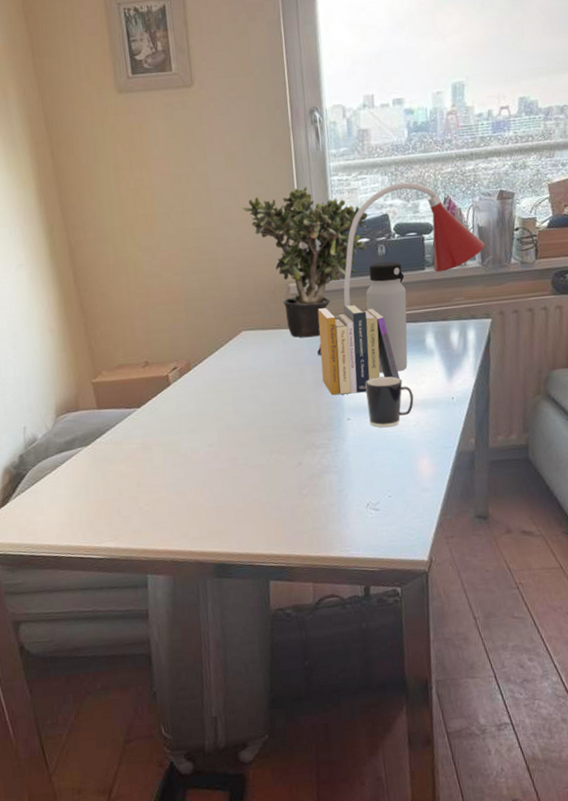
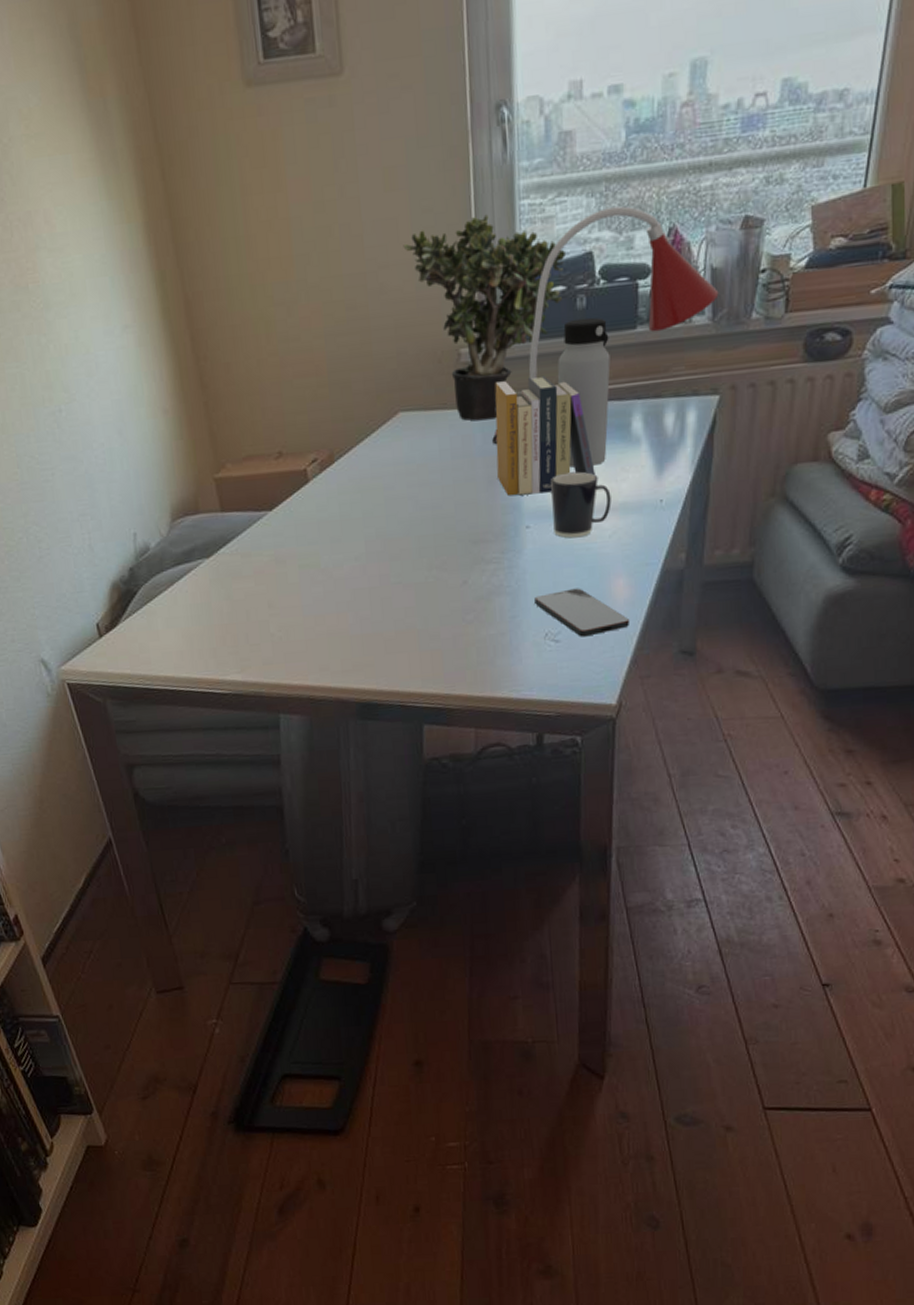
phone: none [357,467,435,506] -> present [534,588,630,637]

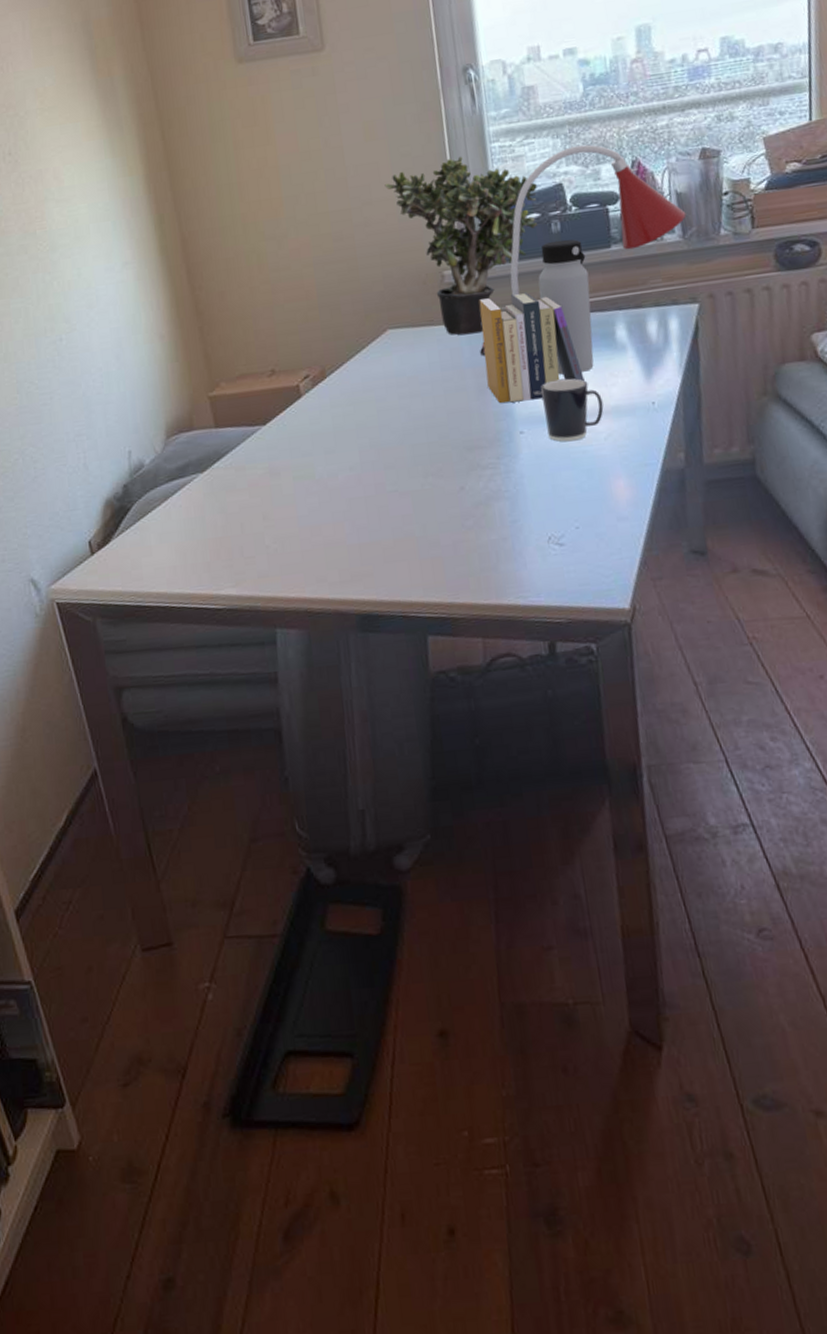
phone: present [534,588,630,637] -> none [534,490,636,540]

